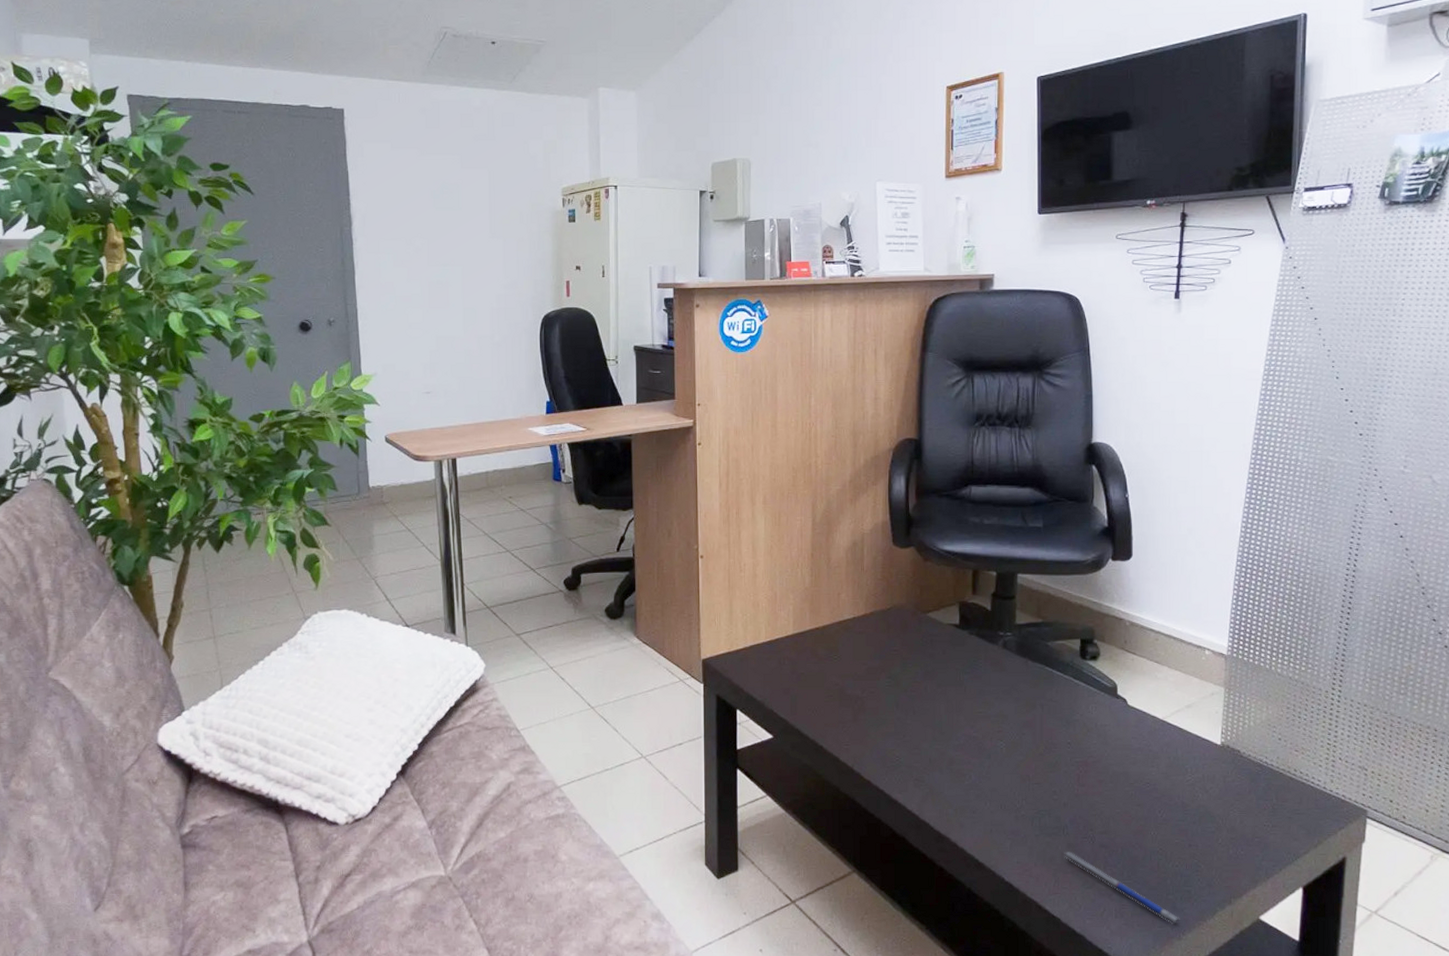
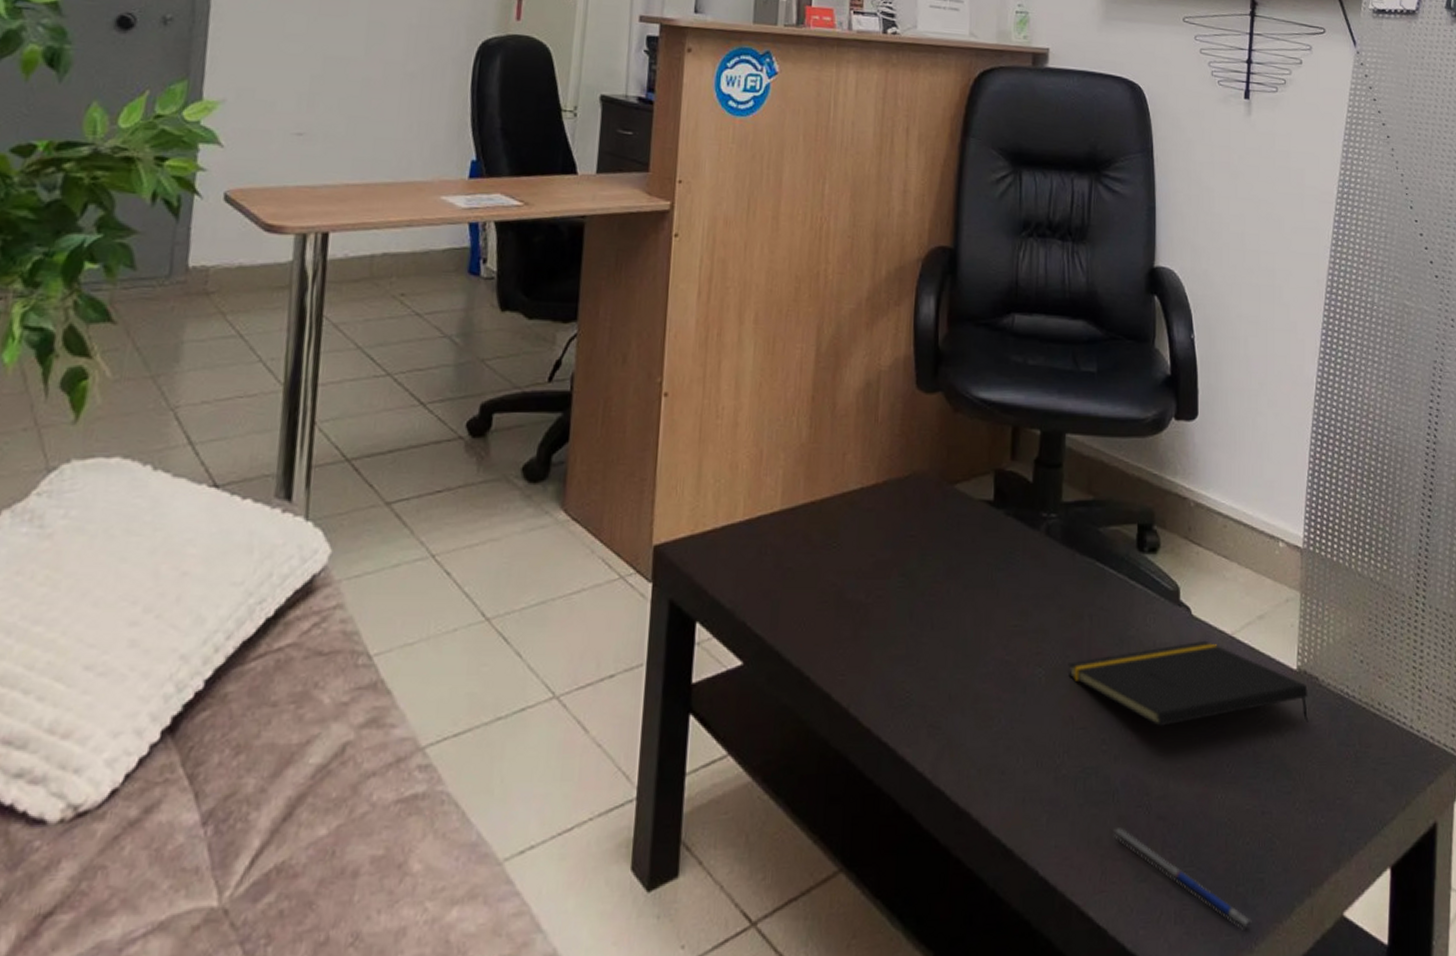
notepad: none [1024,723,1231,784] -> present [1067,640,1309,727]

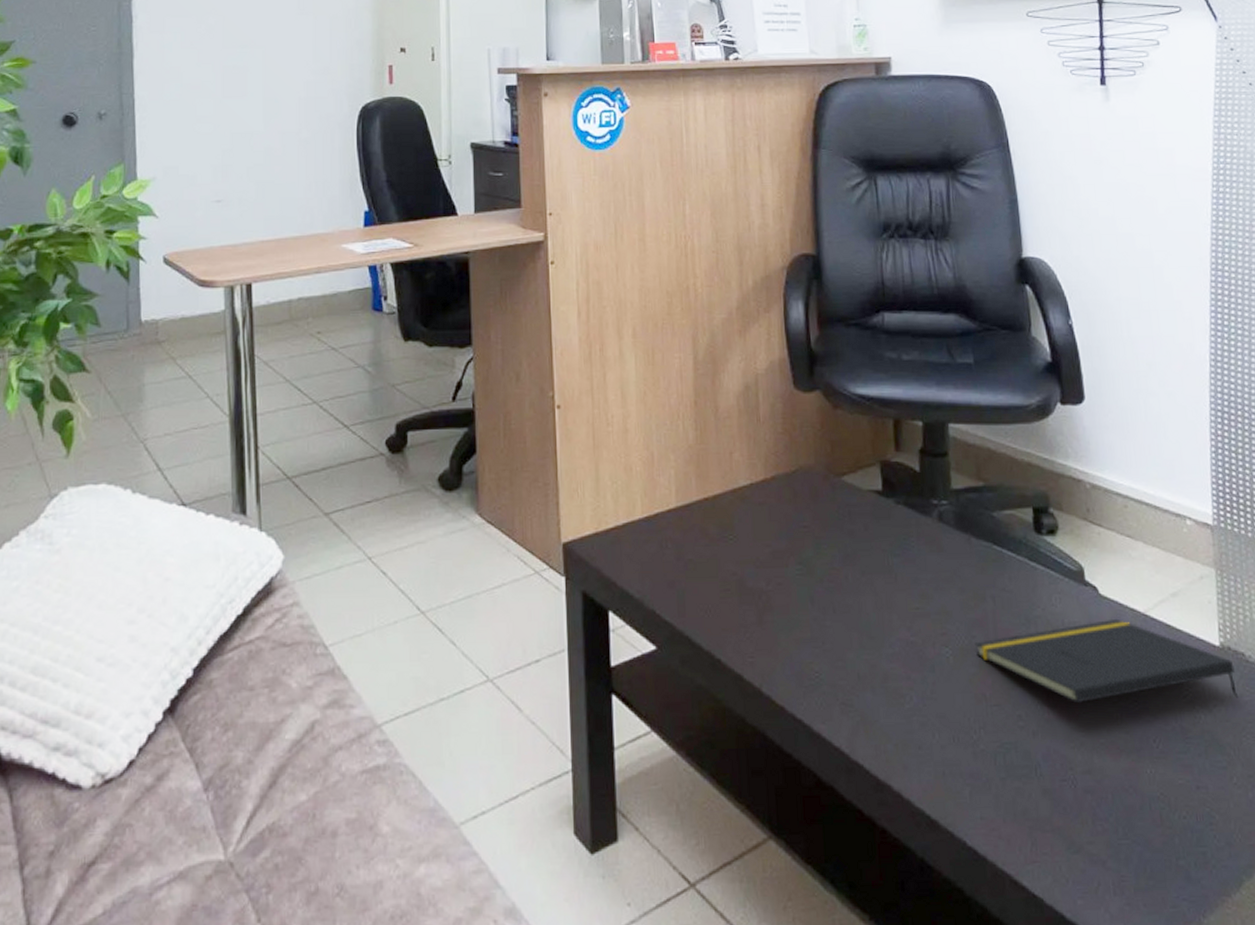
pen: present [1113,828,1252,930] -> none [1039,801,1198,902]

